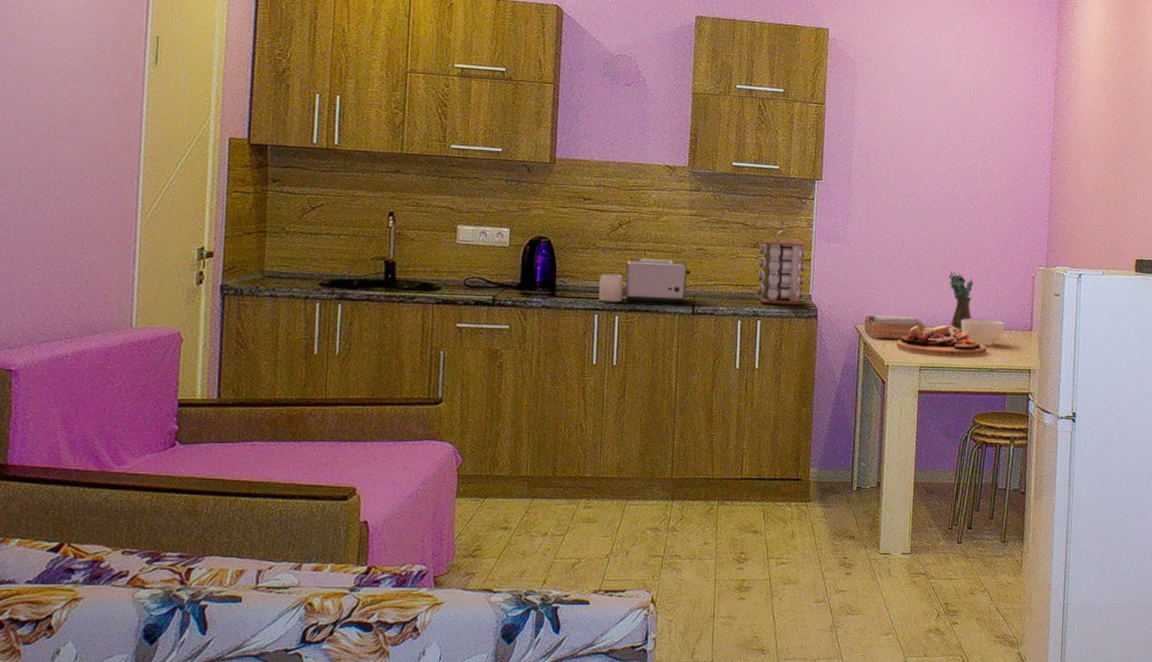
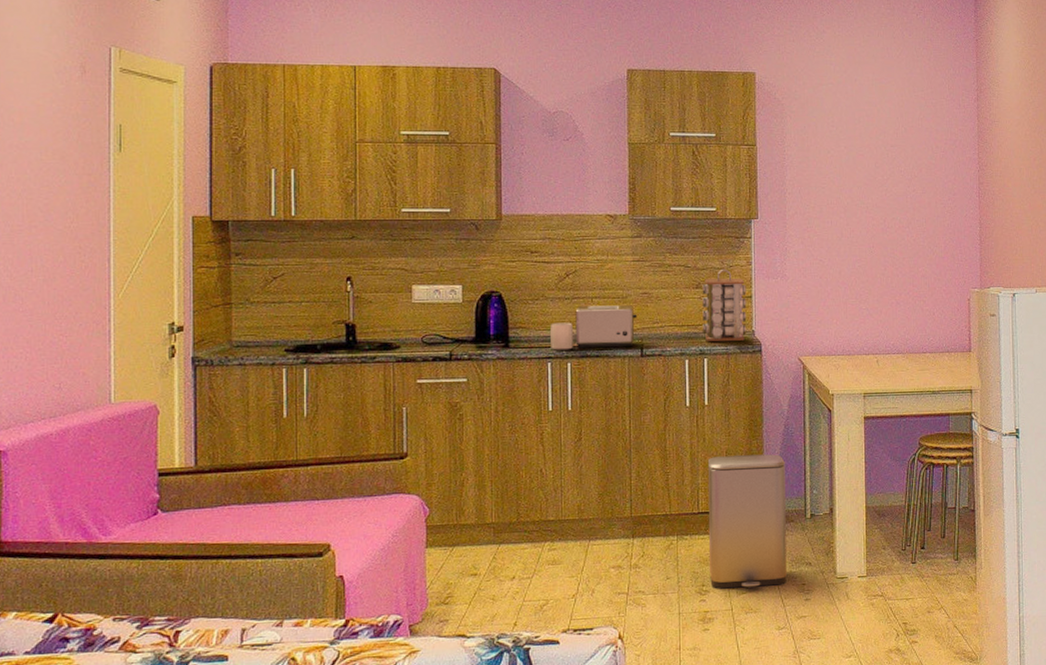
pedal bin: none [748,422,834,558] -> present [707,454,787,589]
napkin holder: present [864,314,925,340] -> none [807,344,867,369]
food platter: present [896,325,987,357] -> none [839,352,928,382]
vase: present [949,270,973,334] -> none [887,298,912,359]
bowl: present [961,318,1005,346] -> none [901,342,944,370]

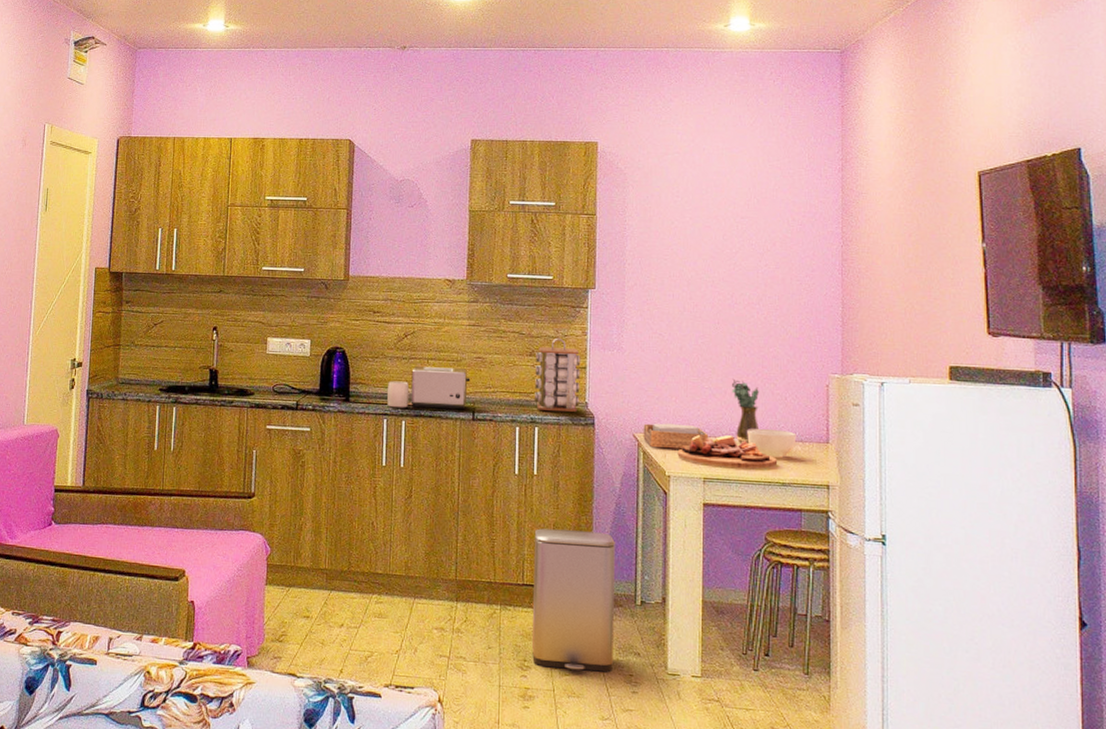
napkin holder: none [807,344,867,369] -> present [643,423,708,449]
food platter: none [839,352,928,382] -> present [677,435,778,470]
vase: none [887,298,912,359] -> present [732,378,760,445]
bowl: none [901,342,944,370] -> present [747,428,797,459]

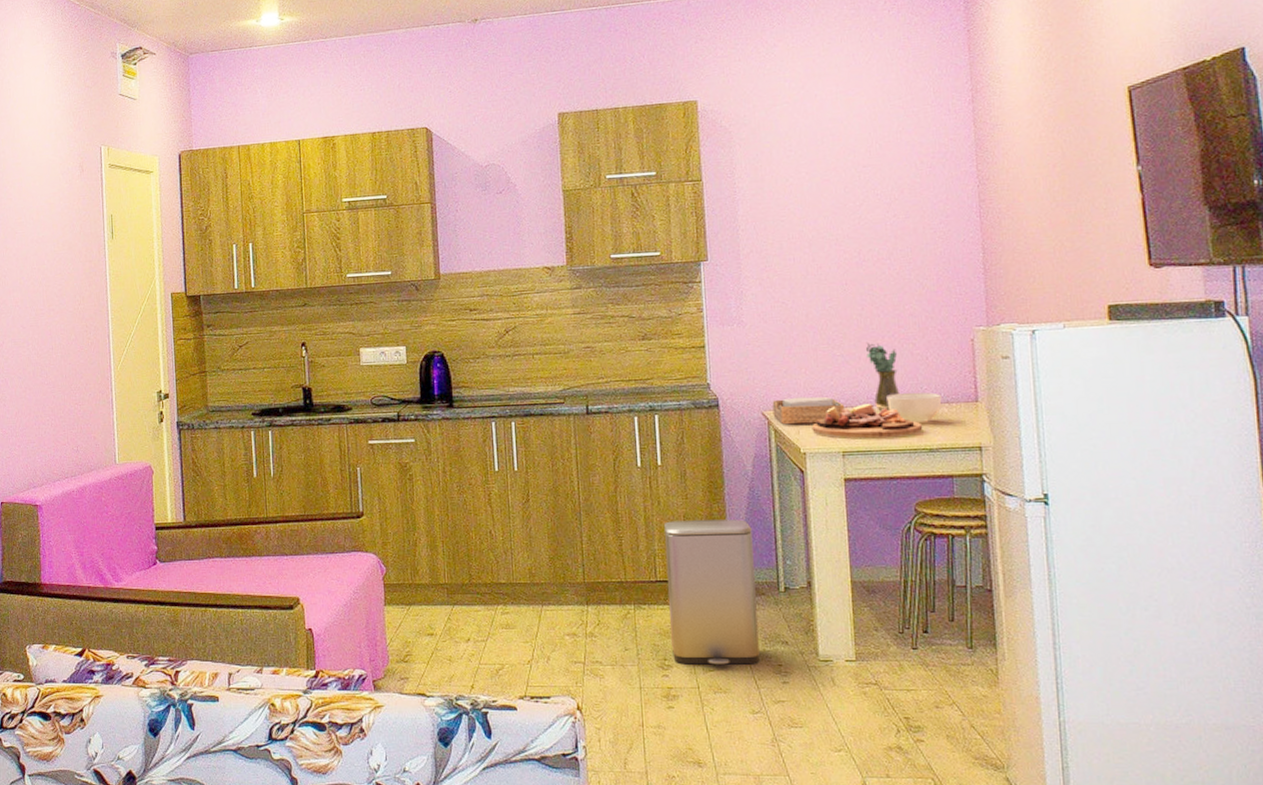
mug: present [386,381,410,408] -> none [492,380,517,409]
toaster: present [410,366,471,410] -> none [516,360,581,407]
spice rack: present [535,339,581,413] -> none [649,318,701,398]

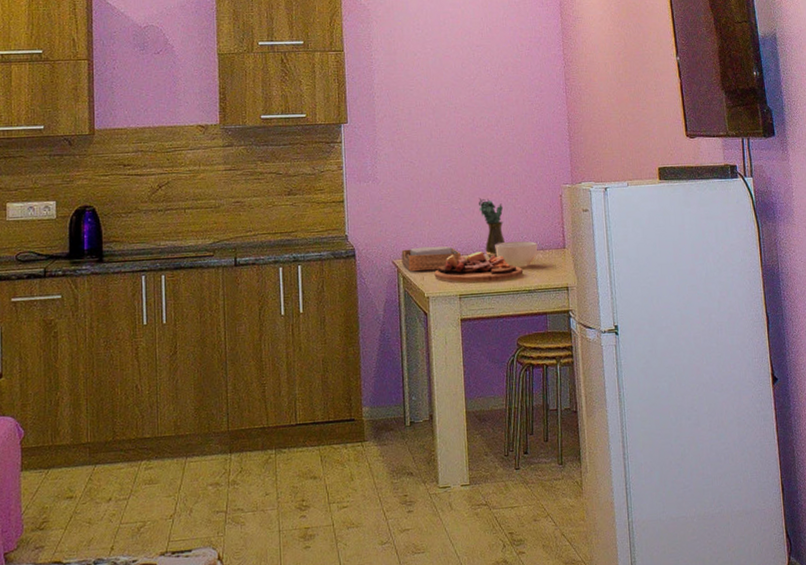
pedal bin: present [663,519,760,665] -> none [304,360,388,504]

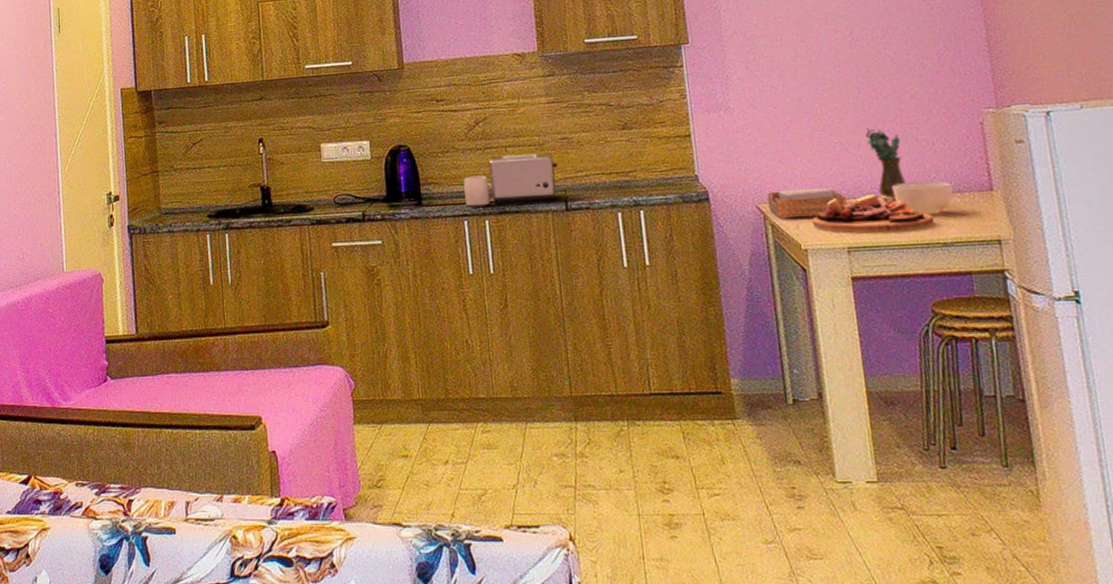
mug: none [143,234,168,263] -> present [463,175,491,207]
toaster: none [168,214,231,260] -> present [488,152,558,204]

